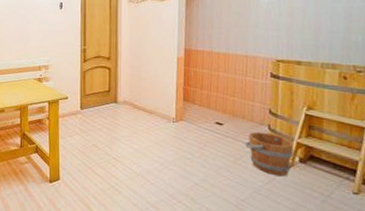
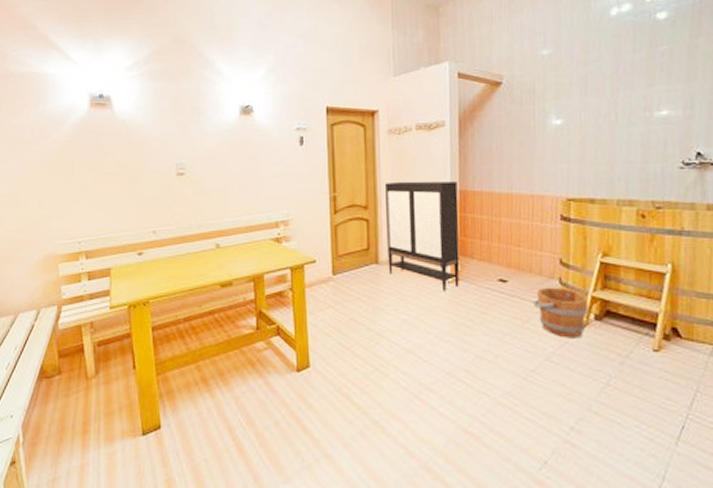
storage cabinet: none [124,39,184,129] -> present [384,181,460,291]

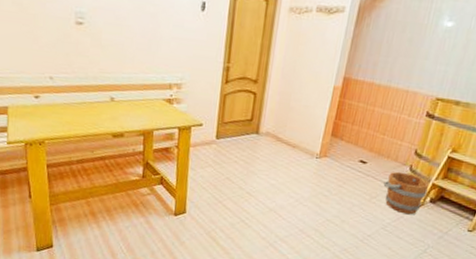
storage cabinet: present [384,181,460,291] -> none [266,60,344,165]

